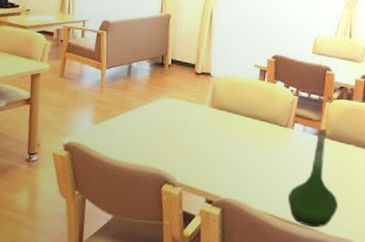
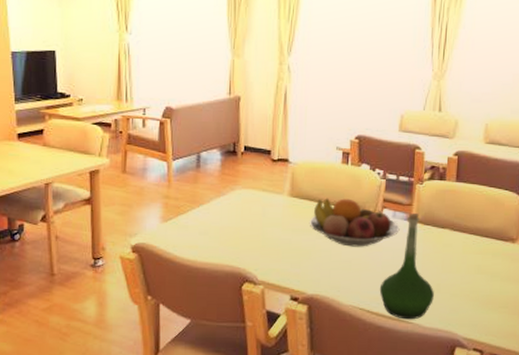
fruit bowl: none [227,110,309,157] -> present [310,198,400,247]

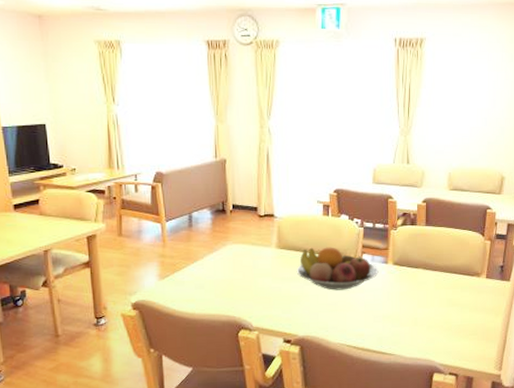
vase: present [379,213,434,320] -> none [363,257,412,352]

